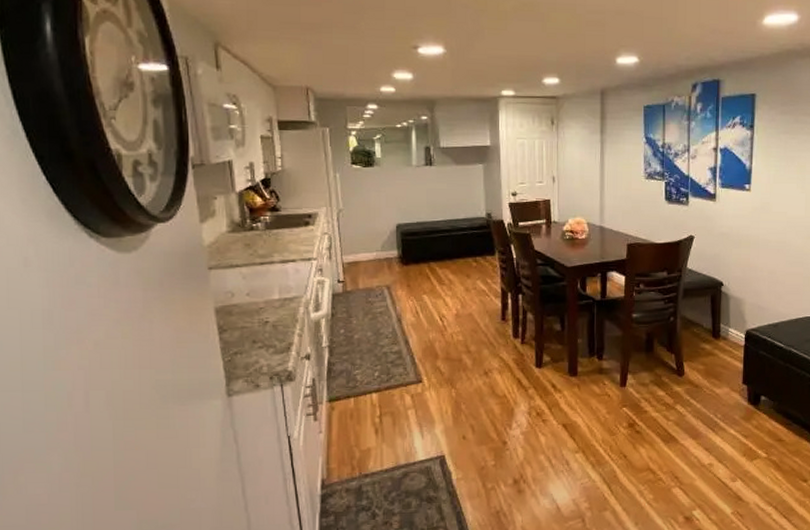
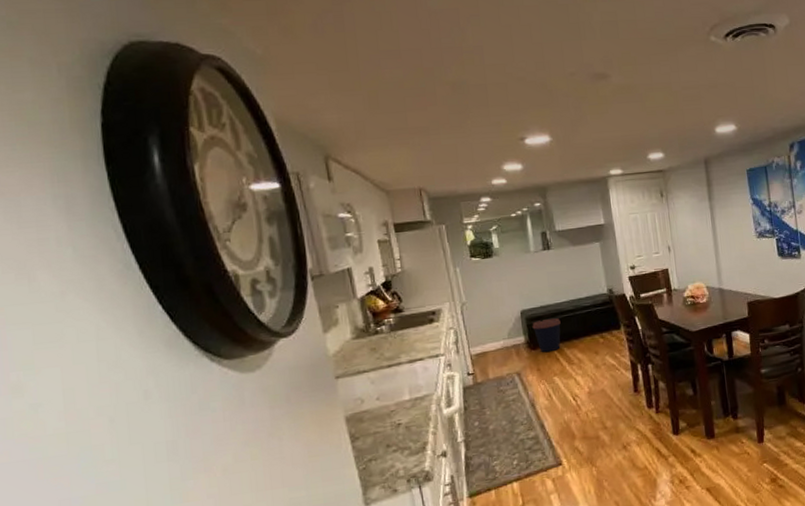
coffee cup: none [406,236,435,270] -> present [532,318,561,353]

